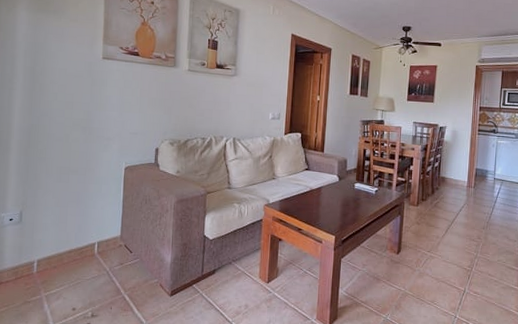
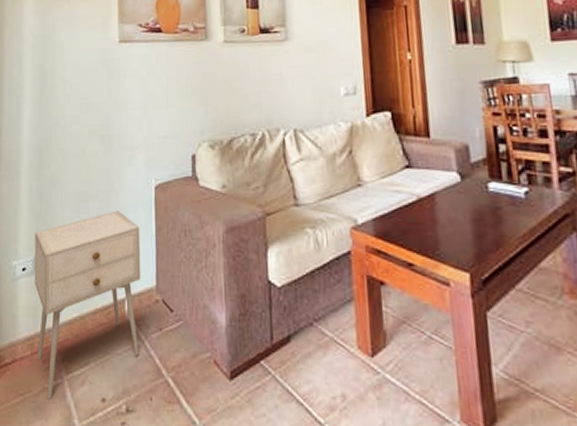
nightstand: none [20,182,111,309] -> present [34,210,141,399]

